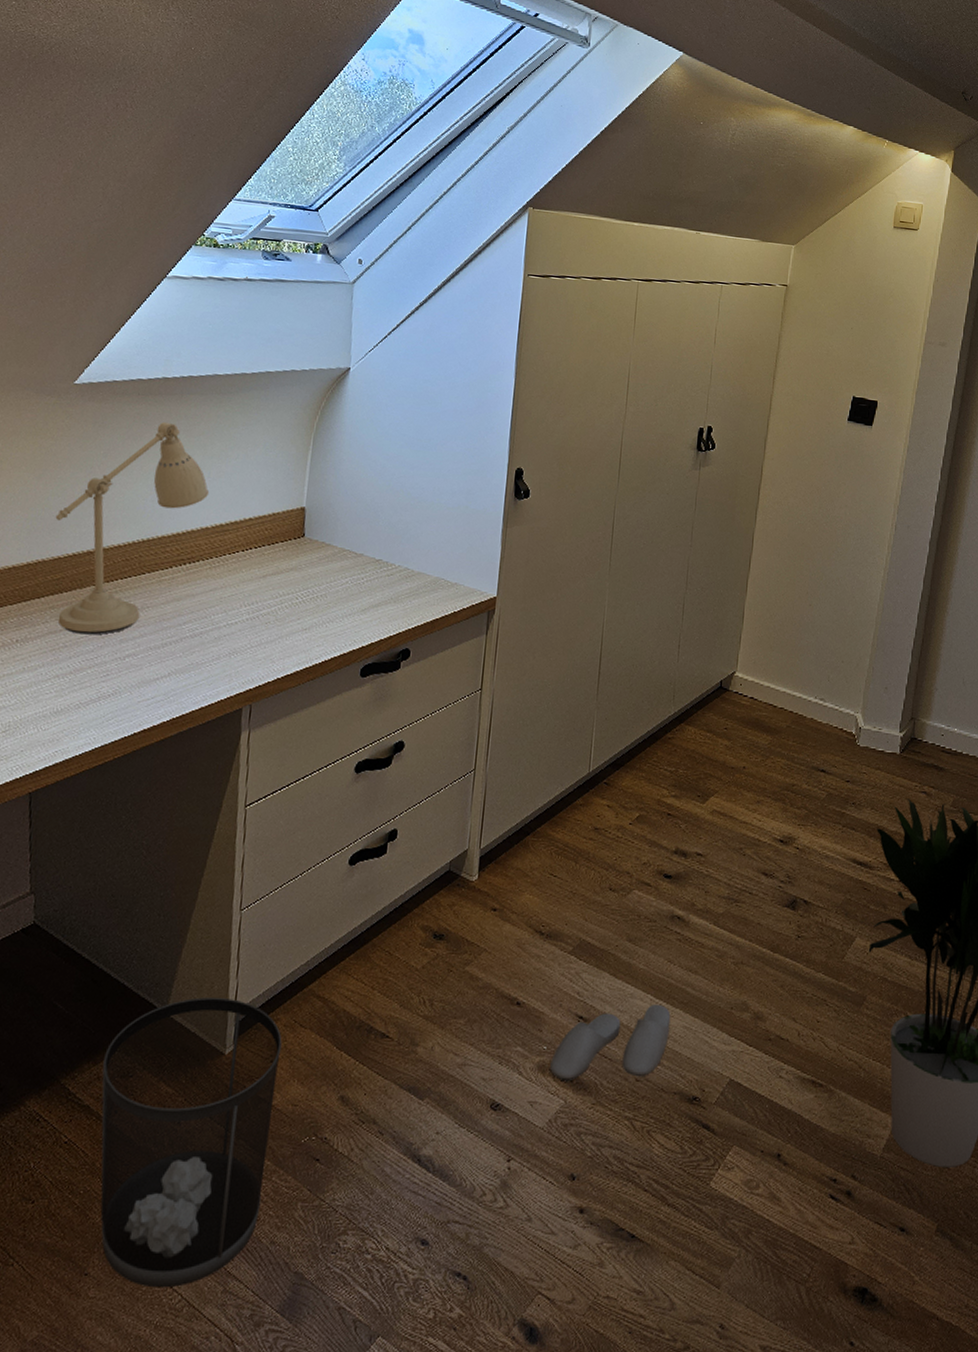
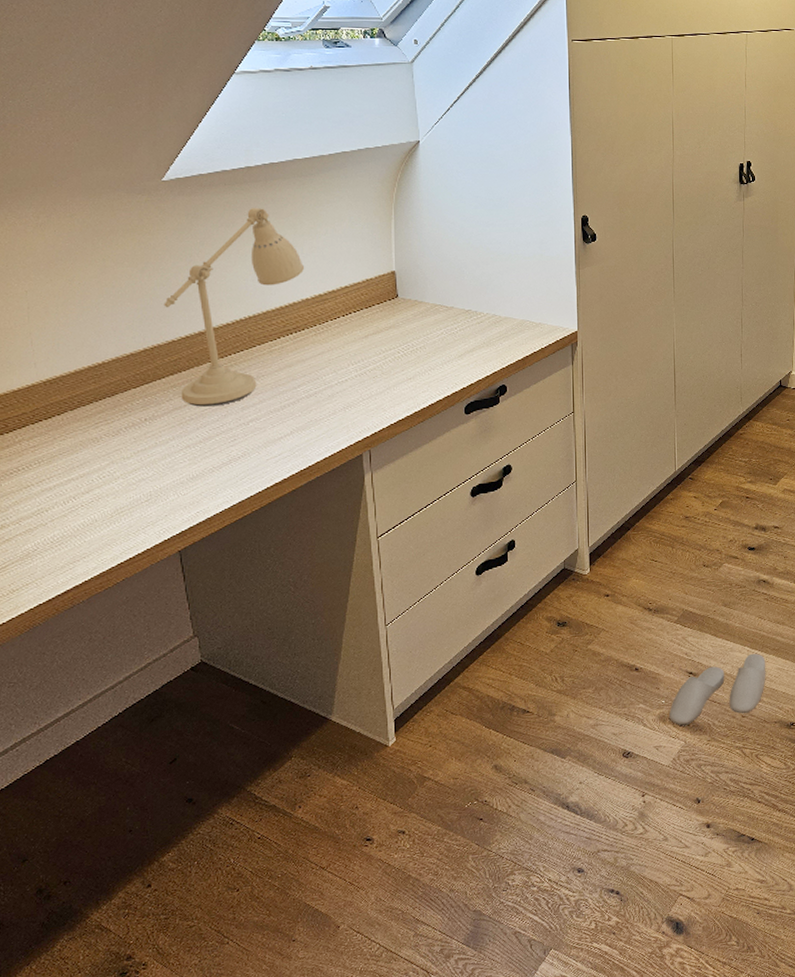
waste bin: present [100,997,282,1288] -> none [282,700,438,942]

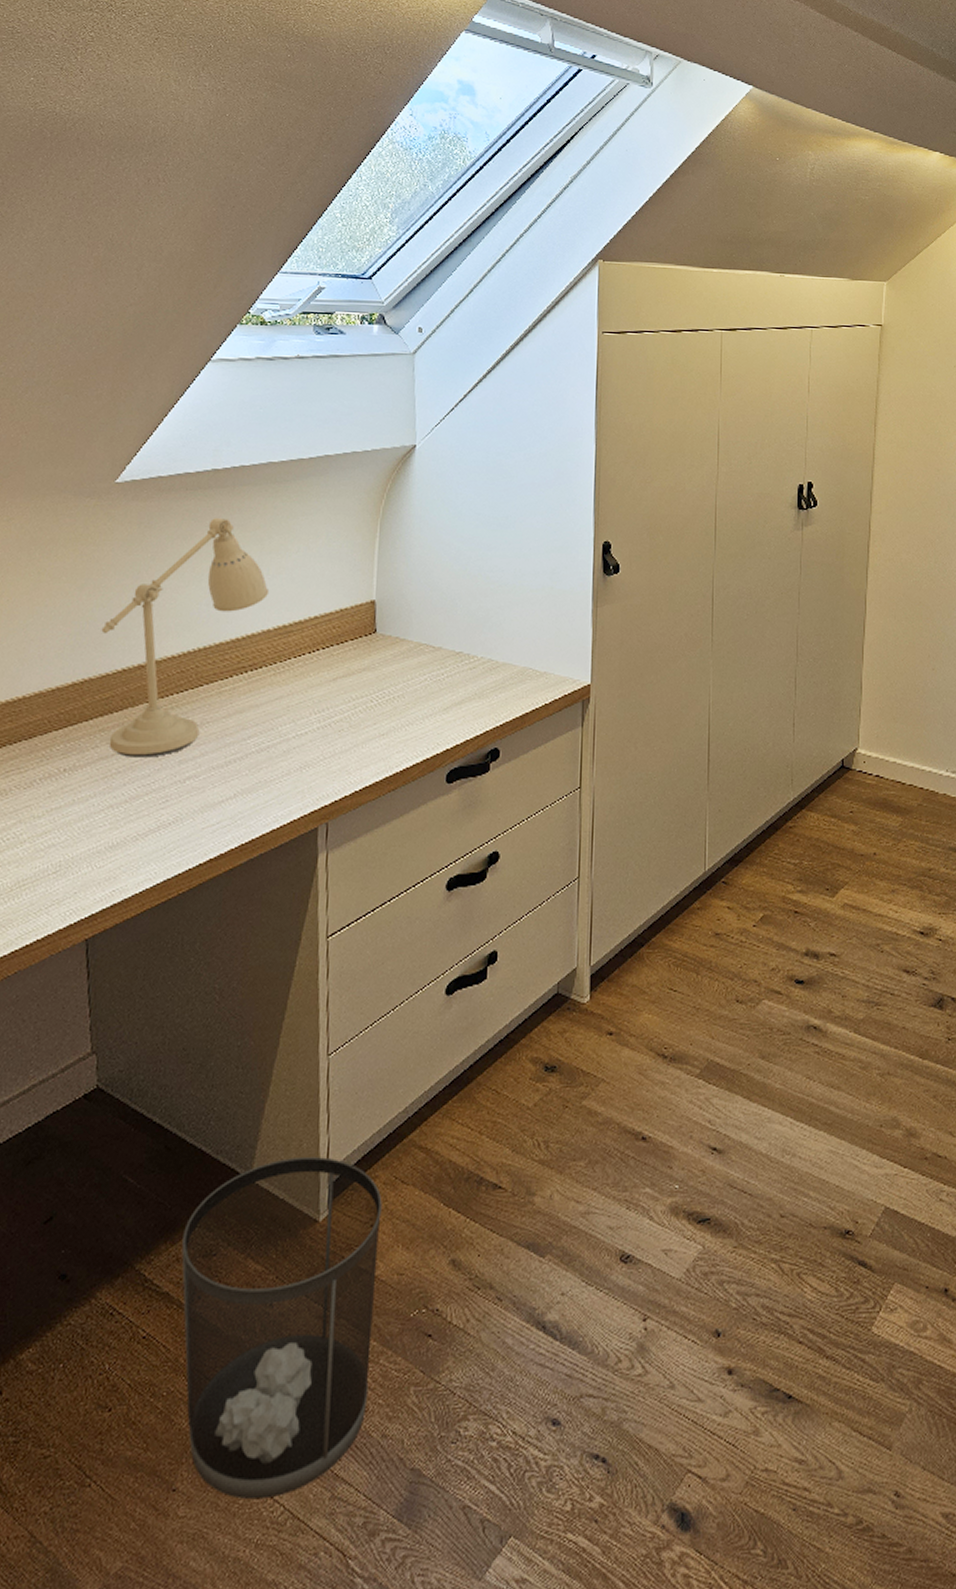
waste bin: none [282,700,438,942] -> present [181,1157,382,1500]
slippers: present [669,653,766,725] -> none [684,1127,814,1222]

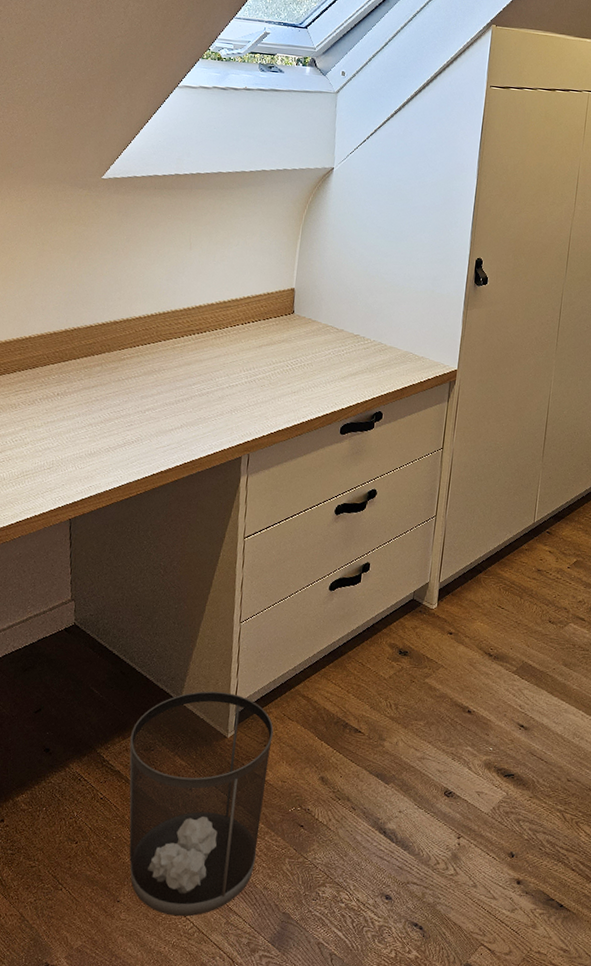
desk lamp: present [101,517,270,758] -> none [88,212,215,392]

